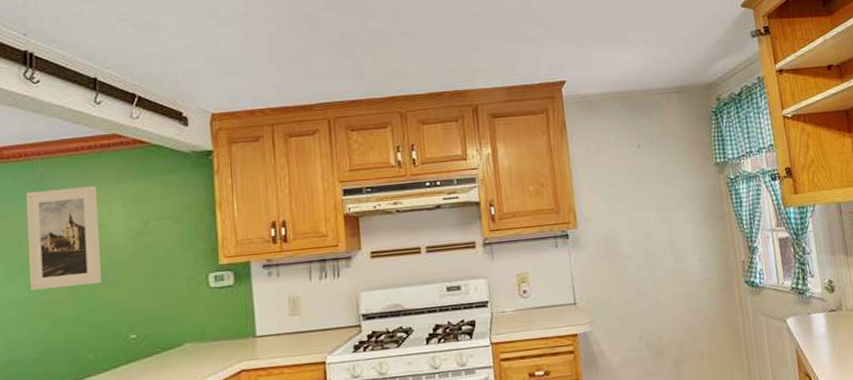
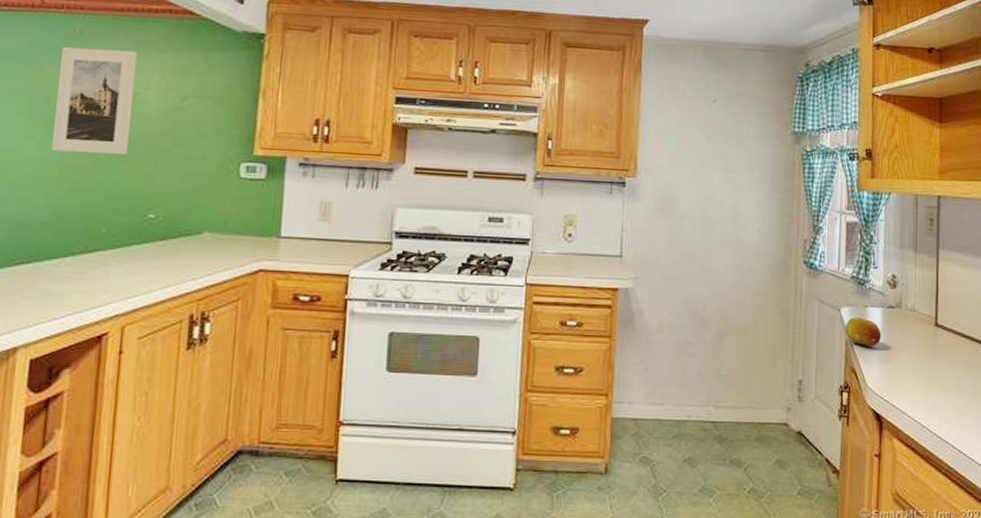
fruit: none [793,325,828,351] -> present [844,317,881,346]

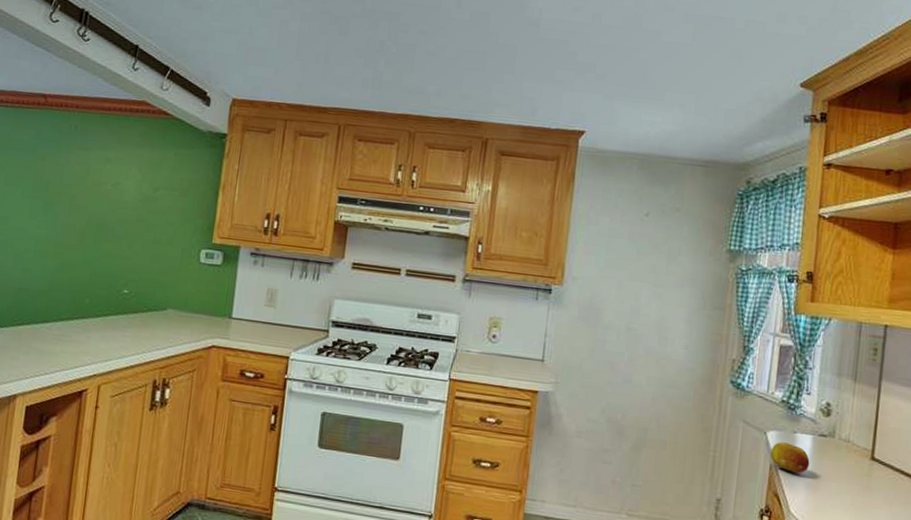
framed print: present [52,46,137,155] -> none [49,140,120,237]

